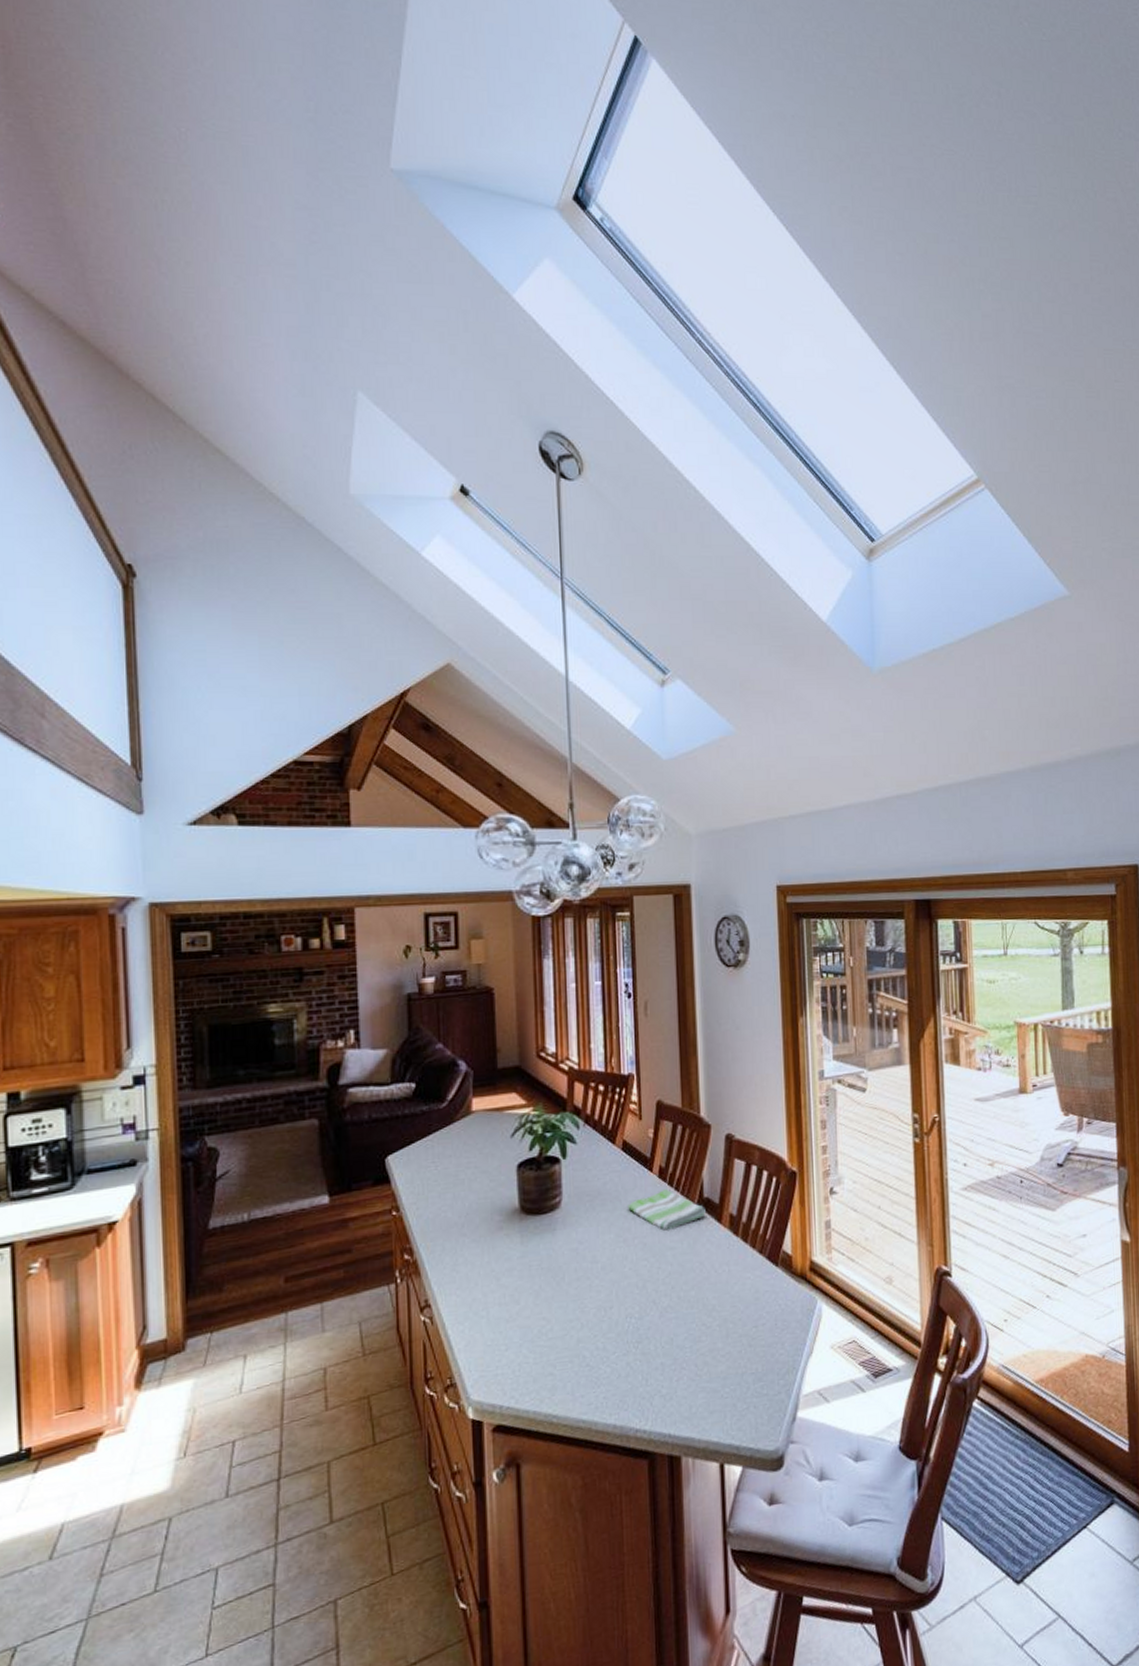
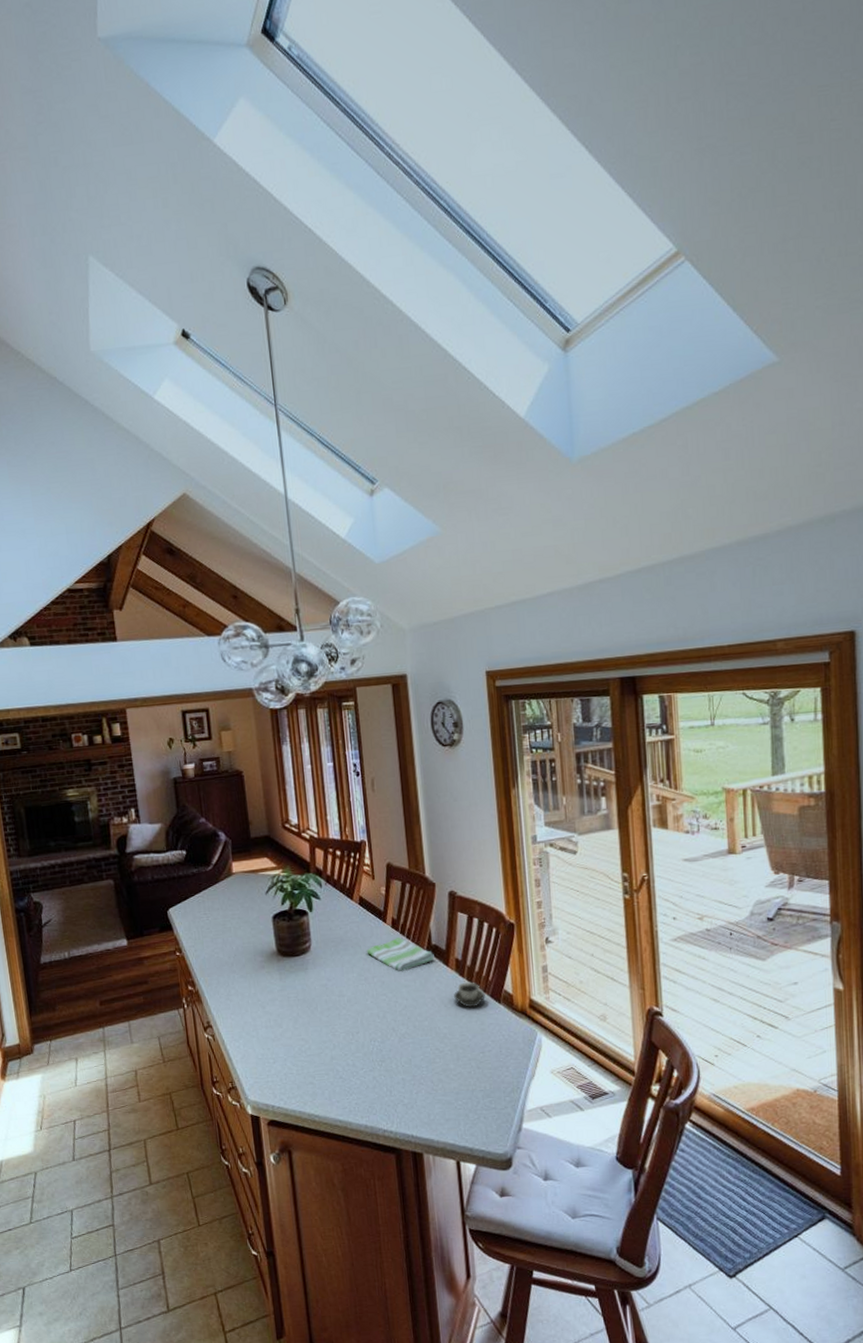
cup: none [726,1241,761,1273] -> present [454,982,485,1008]

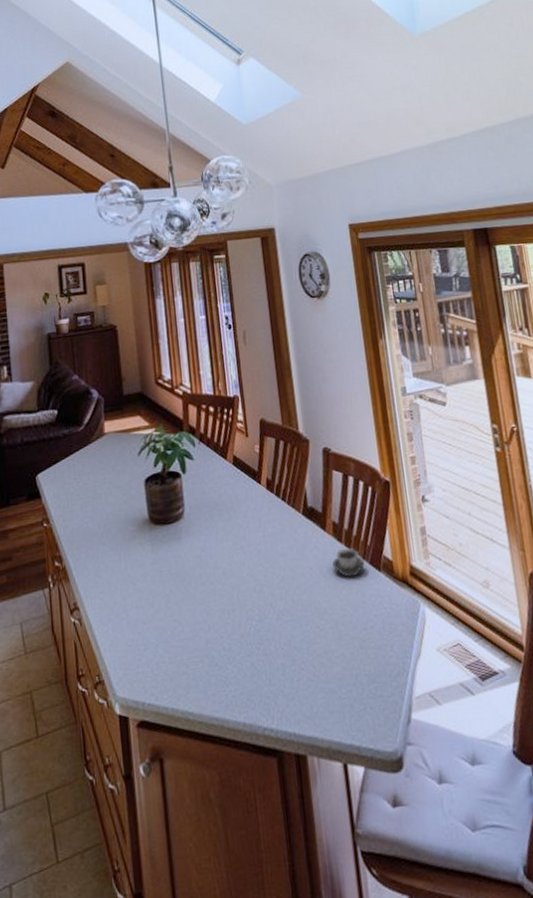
dish towel: present [366,937,434,971] -> none [241,500,311,538]

